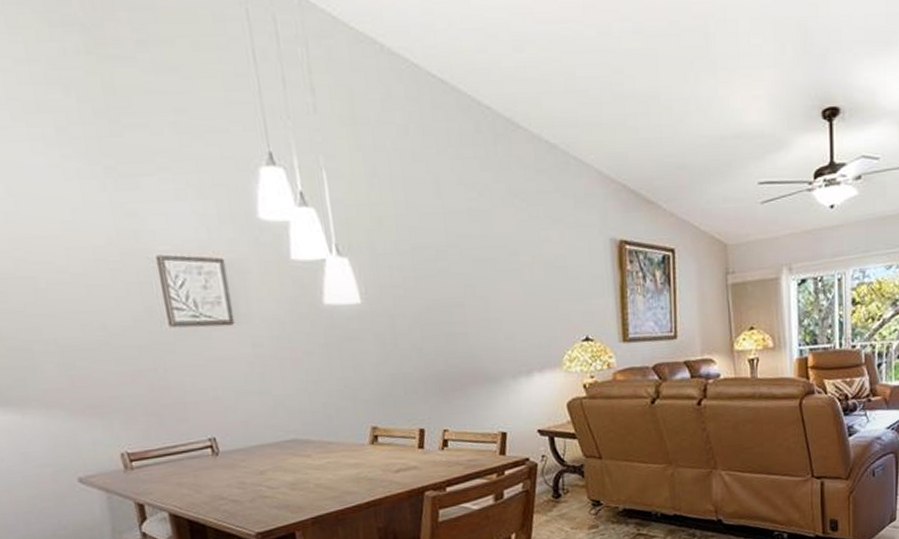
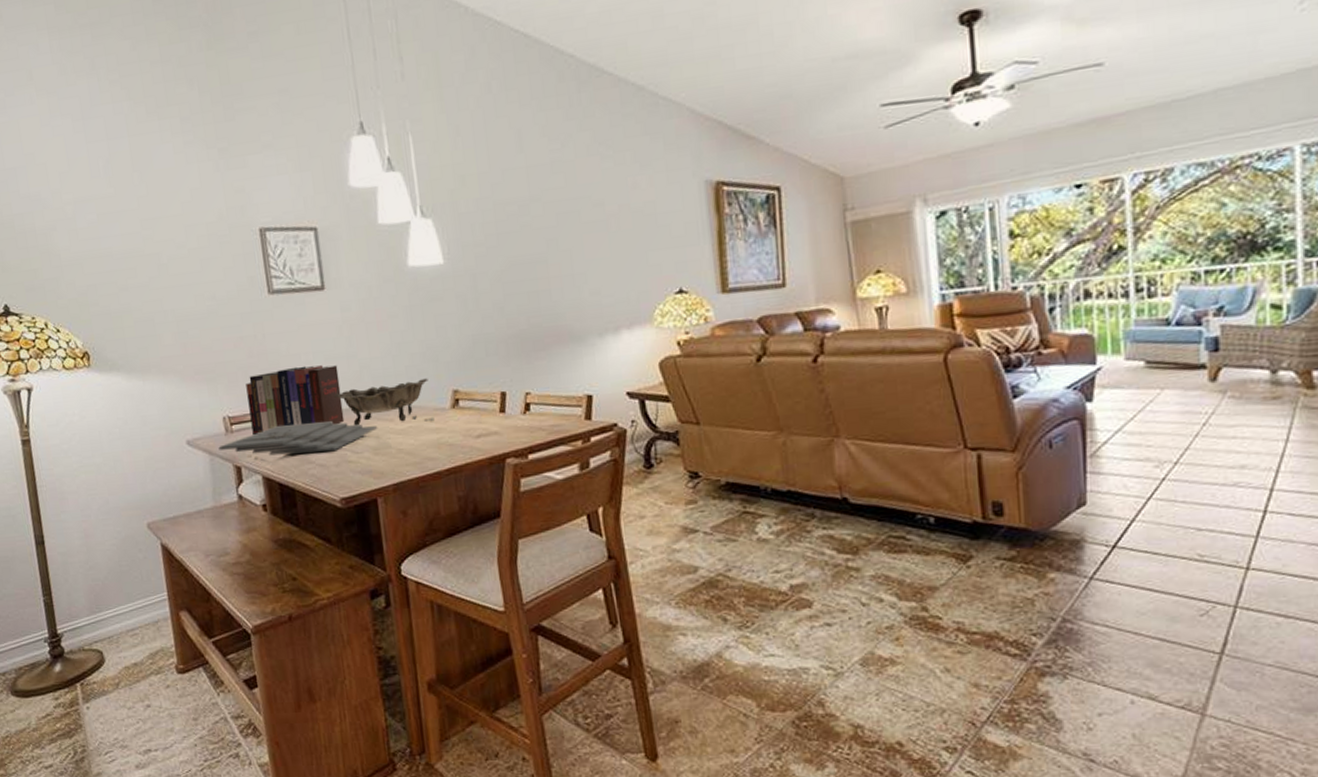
placemat: none [116,457,295,493] -> present [218,421,378,456]
books: none [146,401,259,473] -> present [246,365,345,436]
decorative bowl: none [246,415,347,462] -> present [333,378,428,427]

